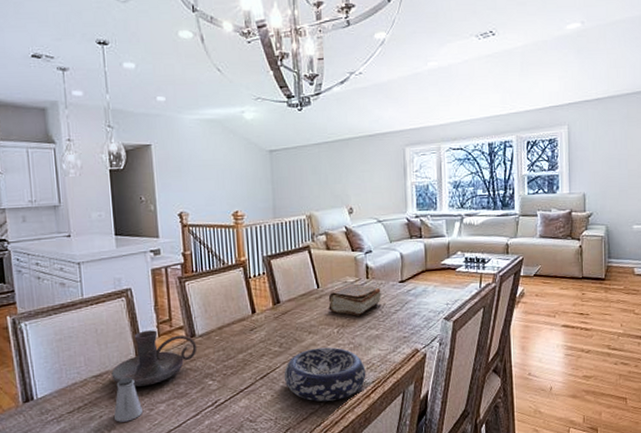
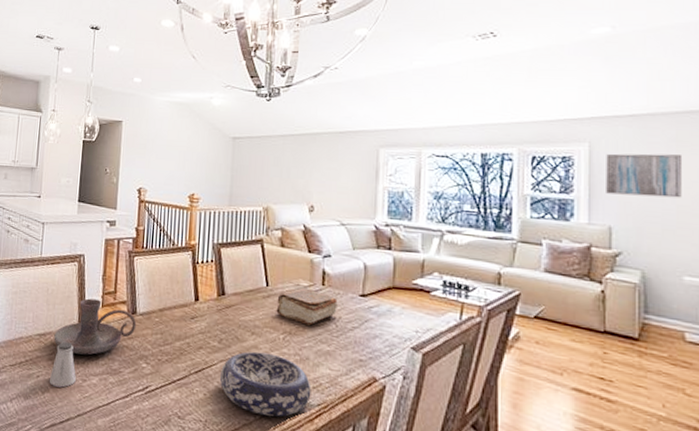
wall art: none [580,129,632,167] -> present [606,153,683,198]

